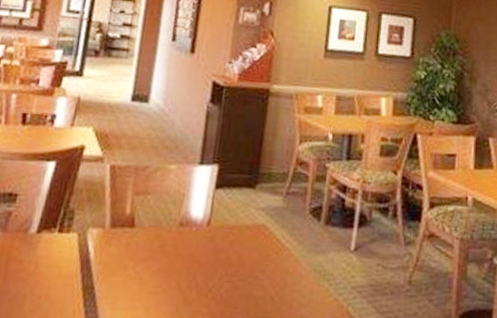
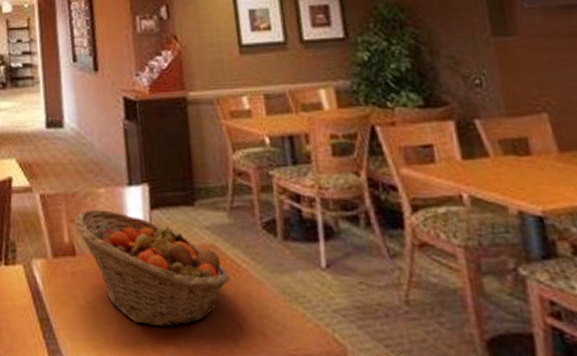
fruit basket: none [138,184,273,298] -> present [73,209,230,328]

